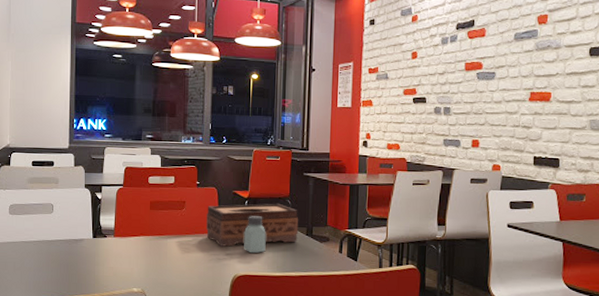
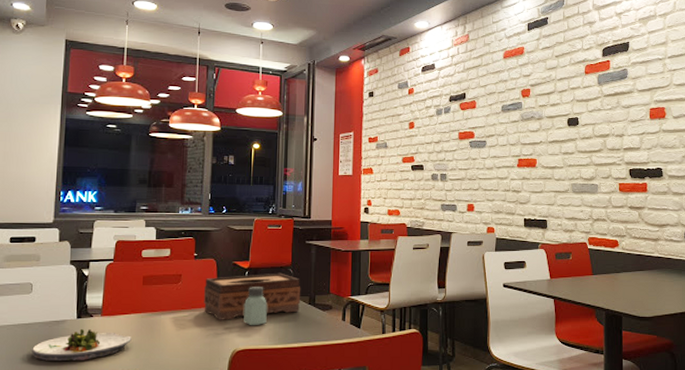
salad plate: none [55,247,141,276] -> present [32,328,131,361]

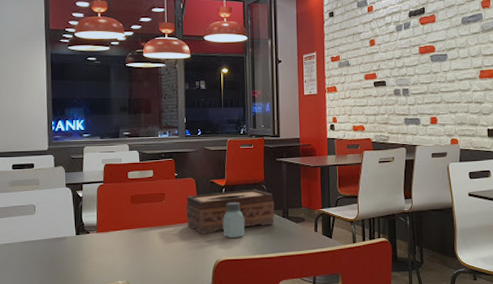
salad plate: present [32,328,131,361] -> none [40,244,125,273]

